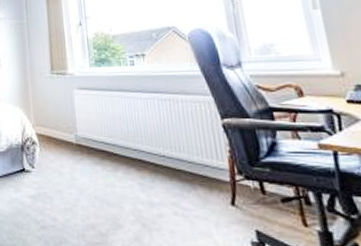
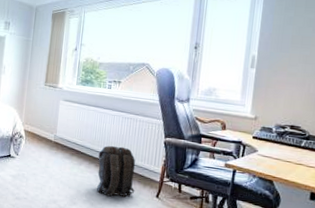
backpack: none [137,139,200,211] -> present [97,145,136,198]

